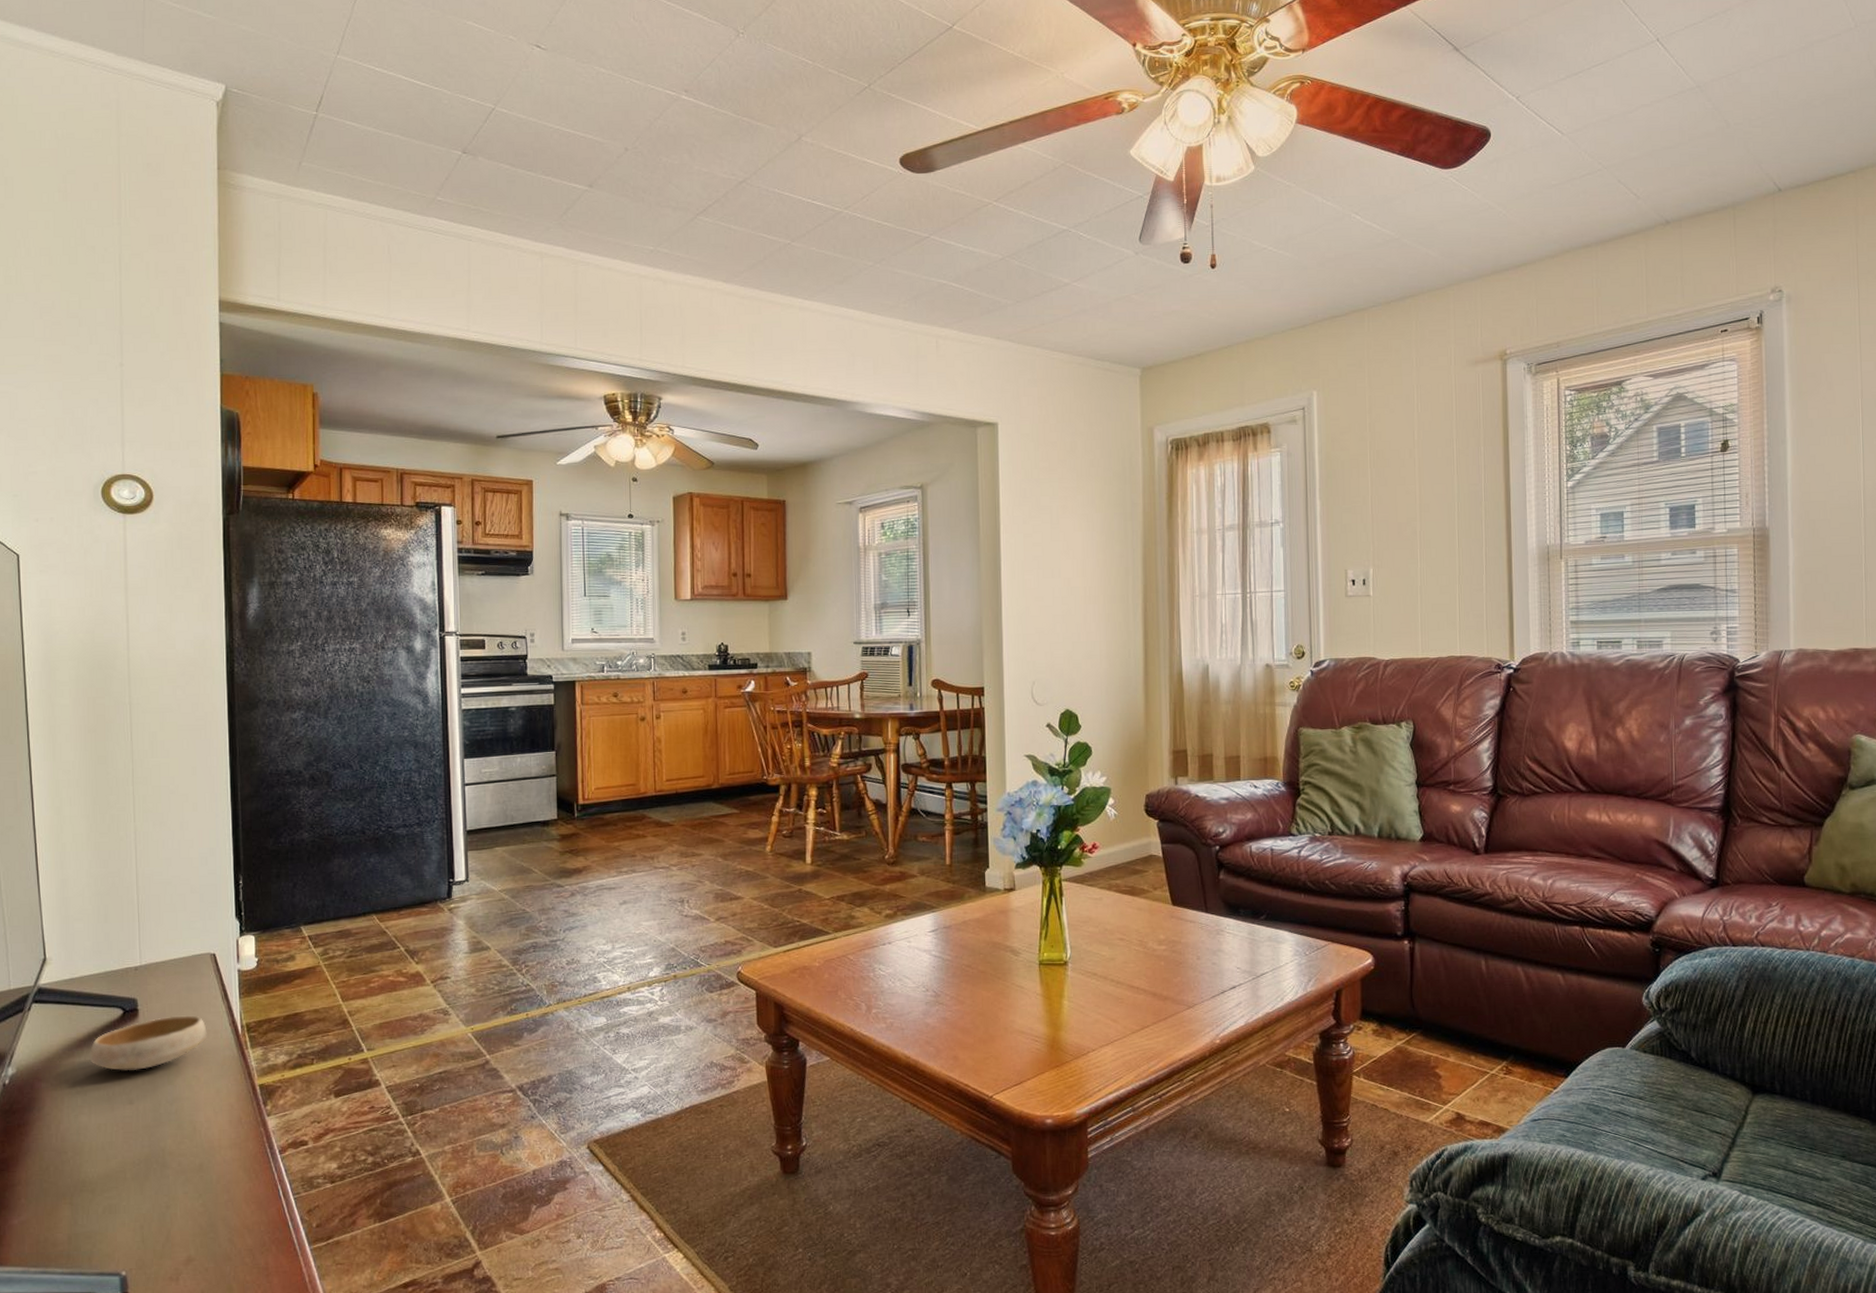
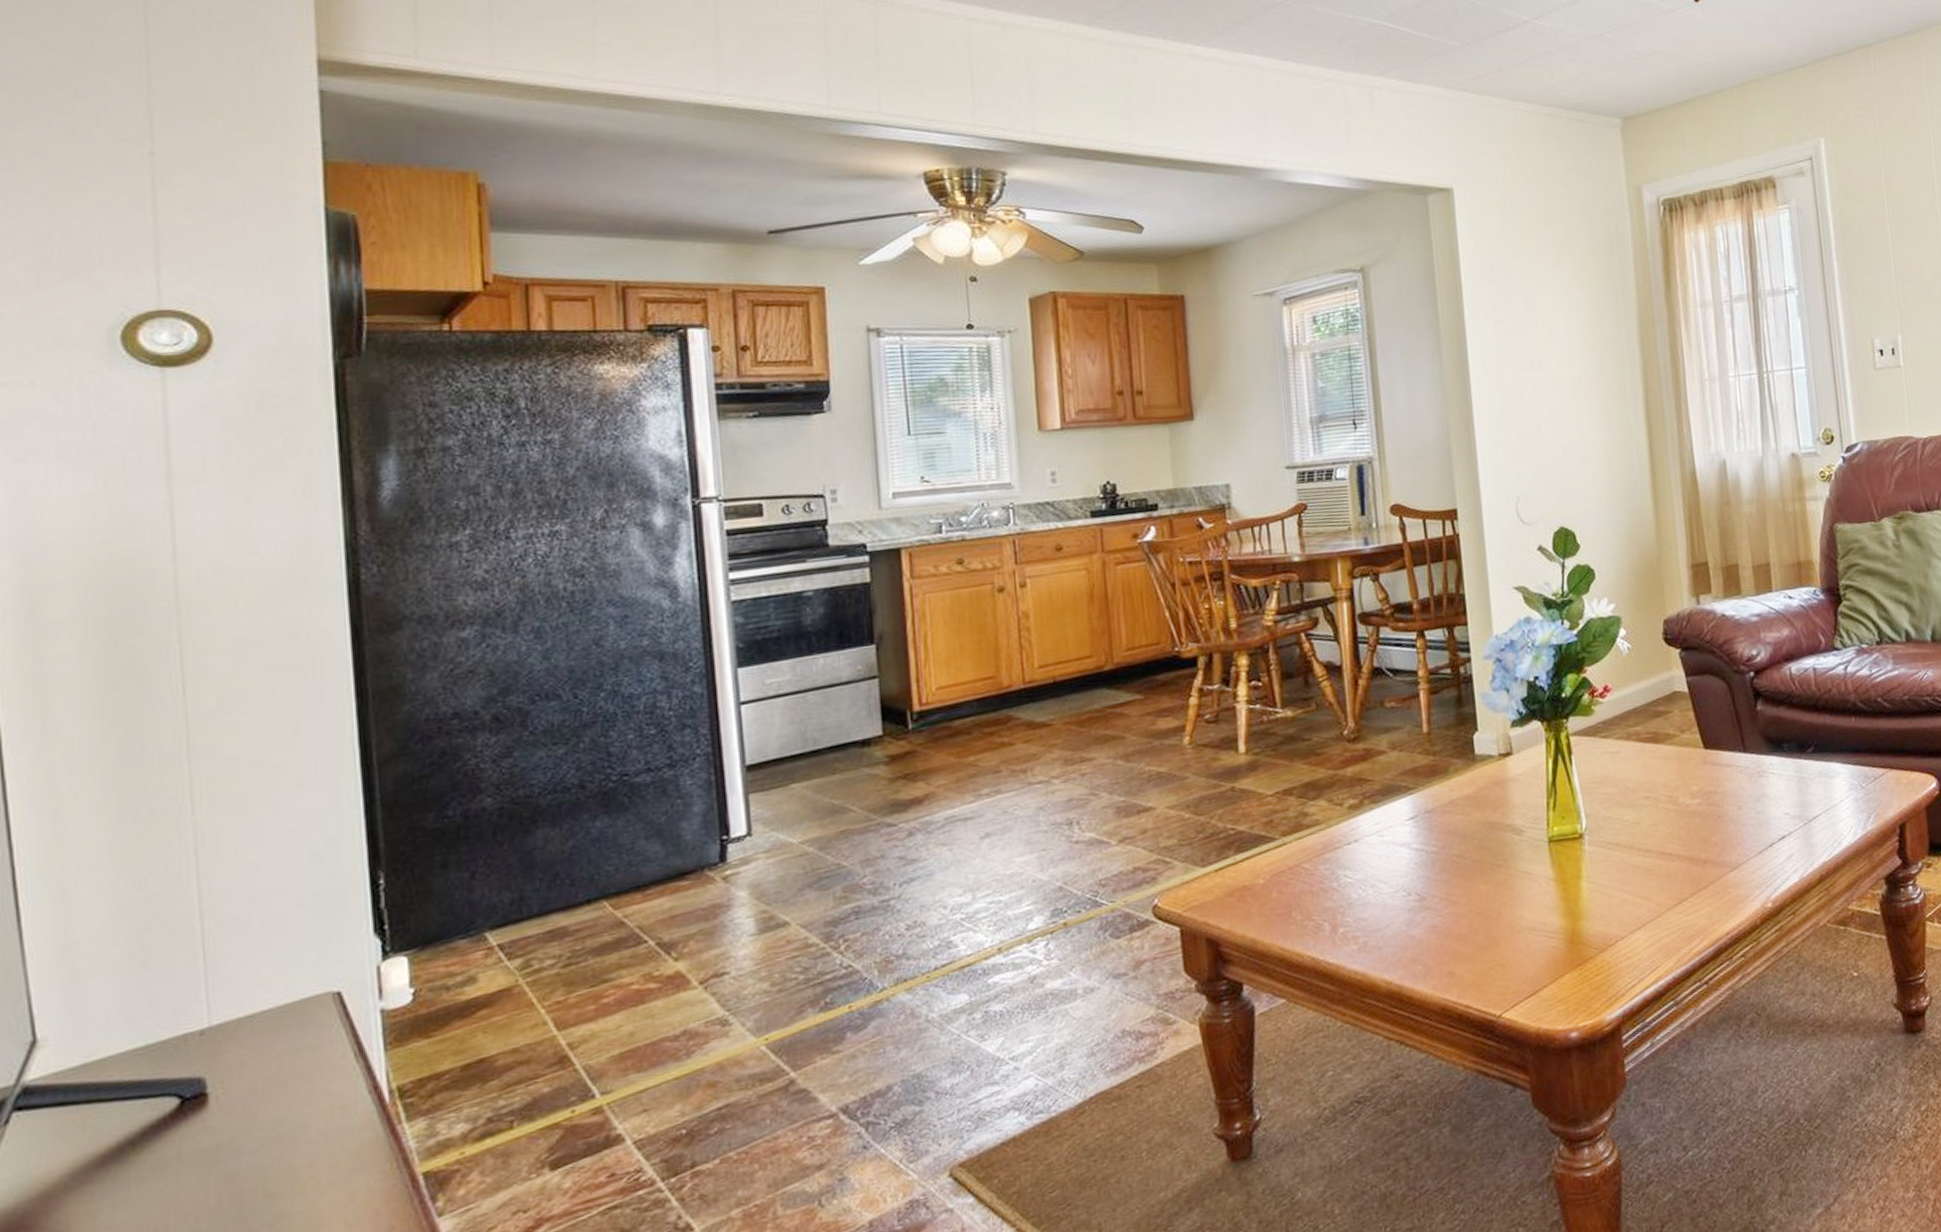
bowl: present [89,1015,207,1071] -> none [120,1088,330,1193]

